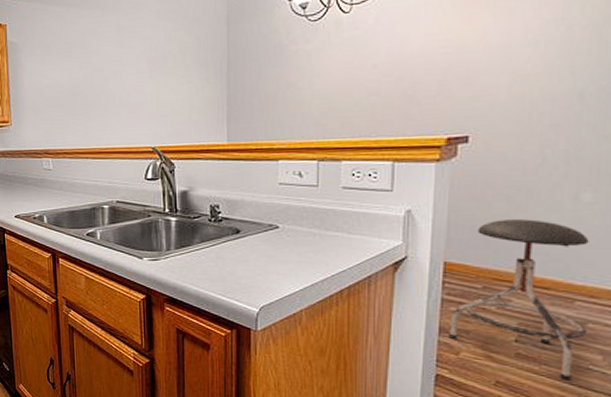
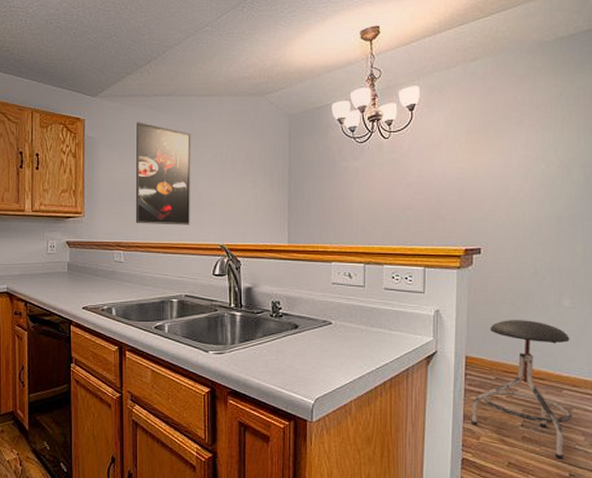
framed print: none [59,21,119,130] -> present [135,122,191,225]

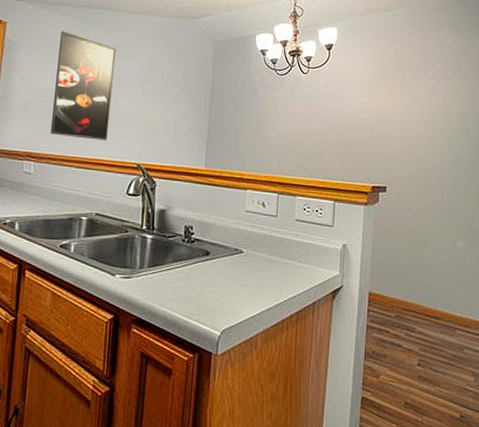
stool: present [471,320,573,460] -> none [372,258,464,400]

